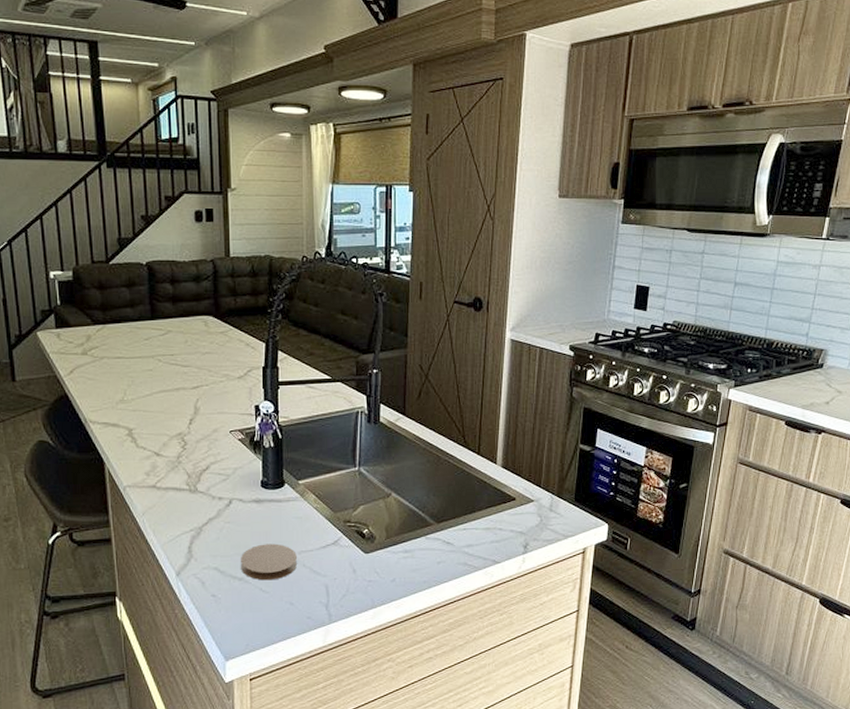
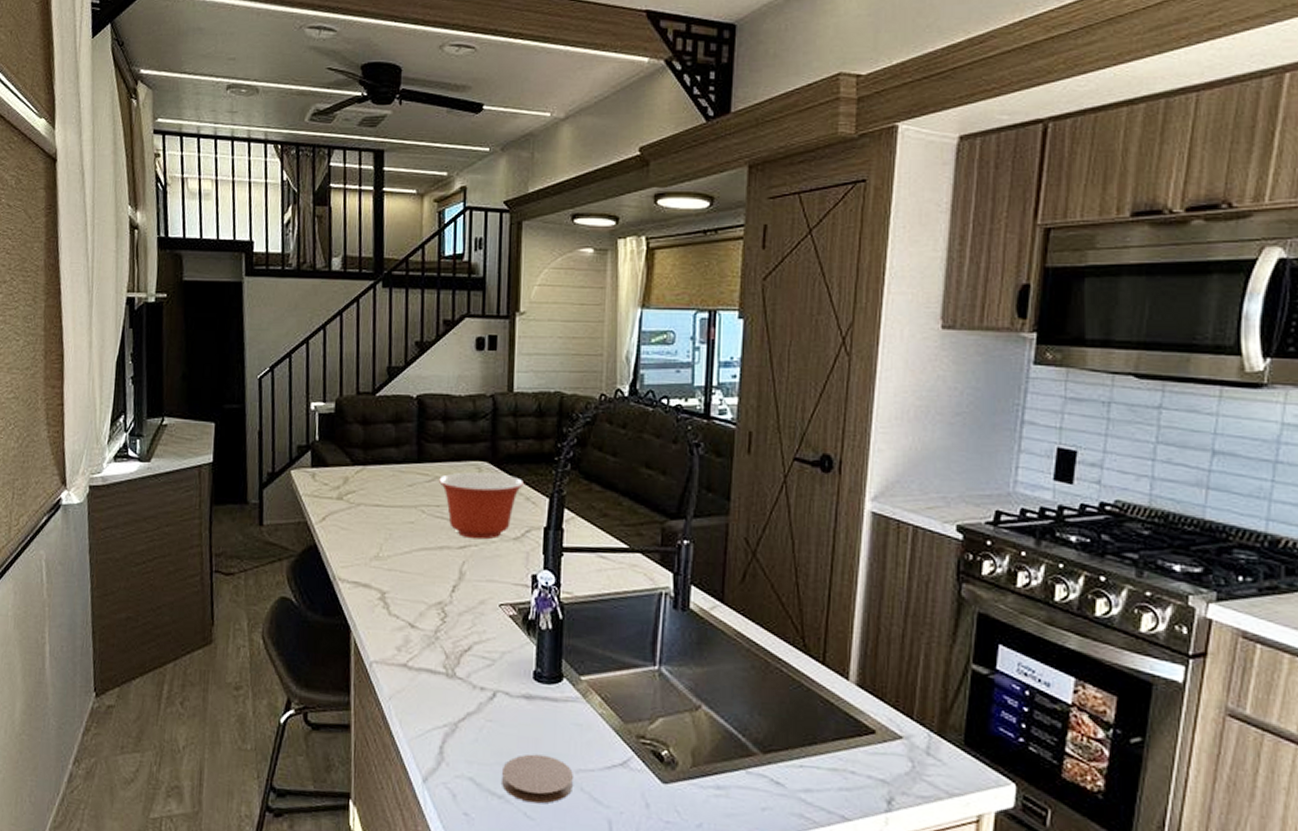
mixing bowl: none [170,325,243,380] -> present [438,472,523,540]

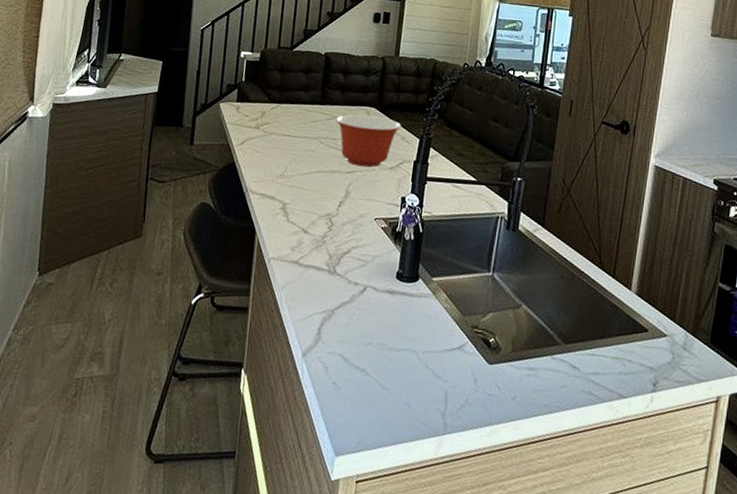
coaster: present [502,754,573,804] -> none [365,337,421,377]

